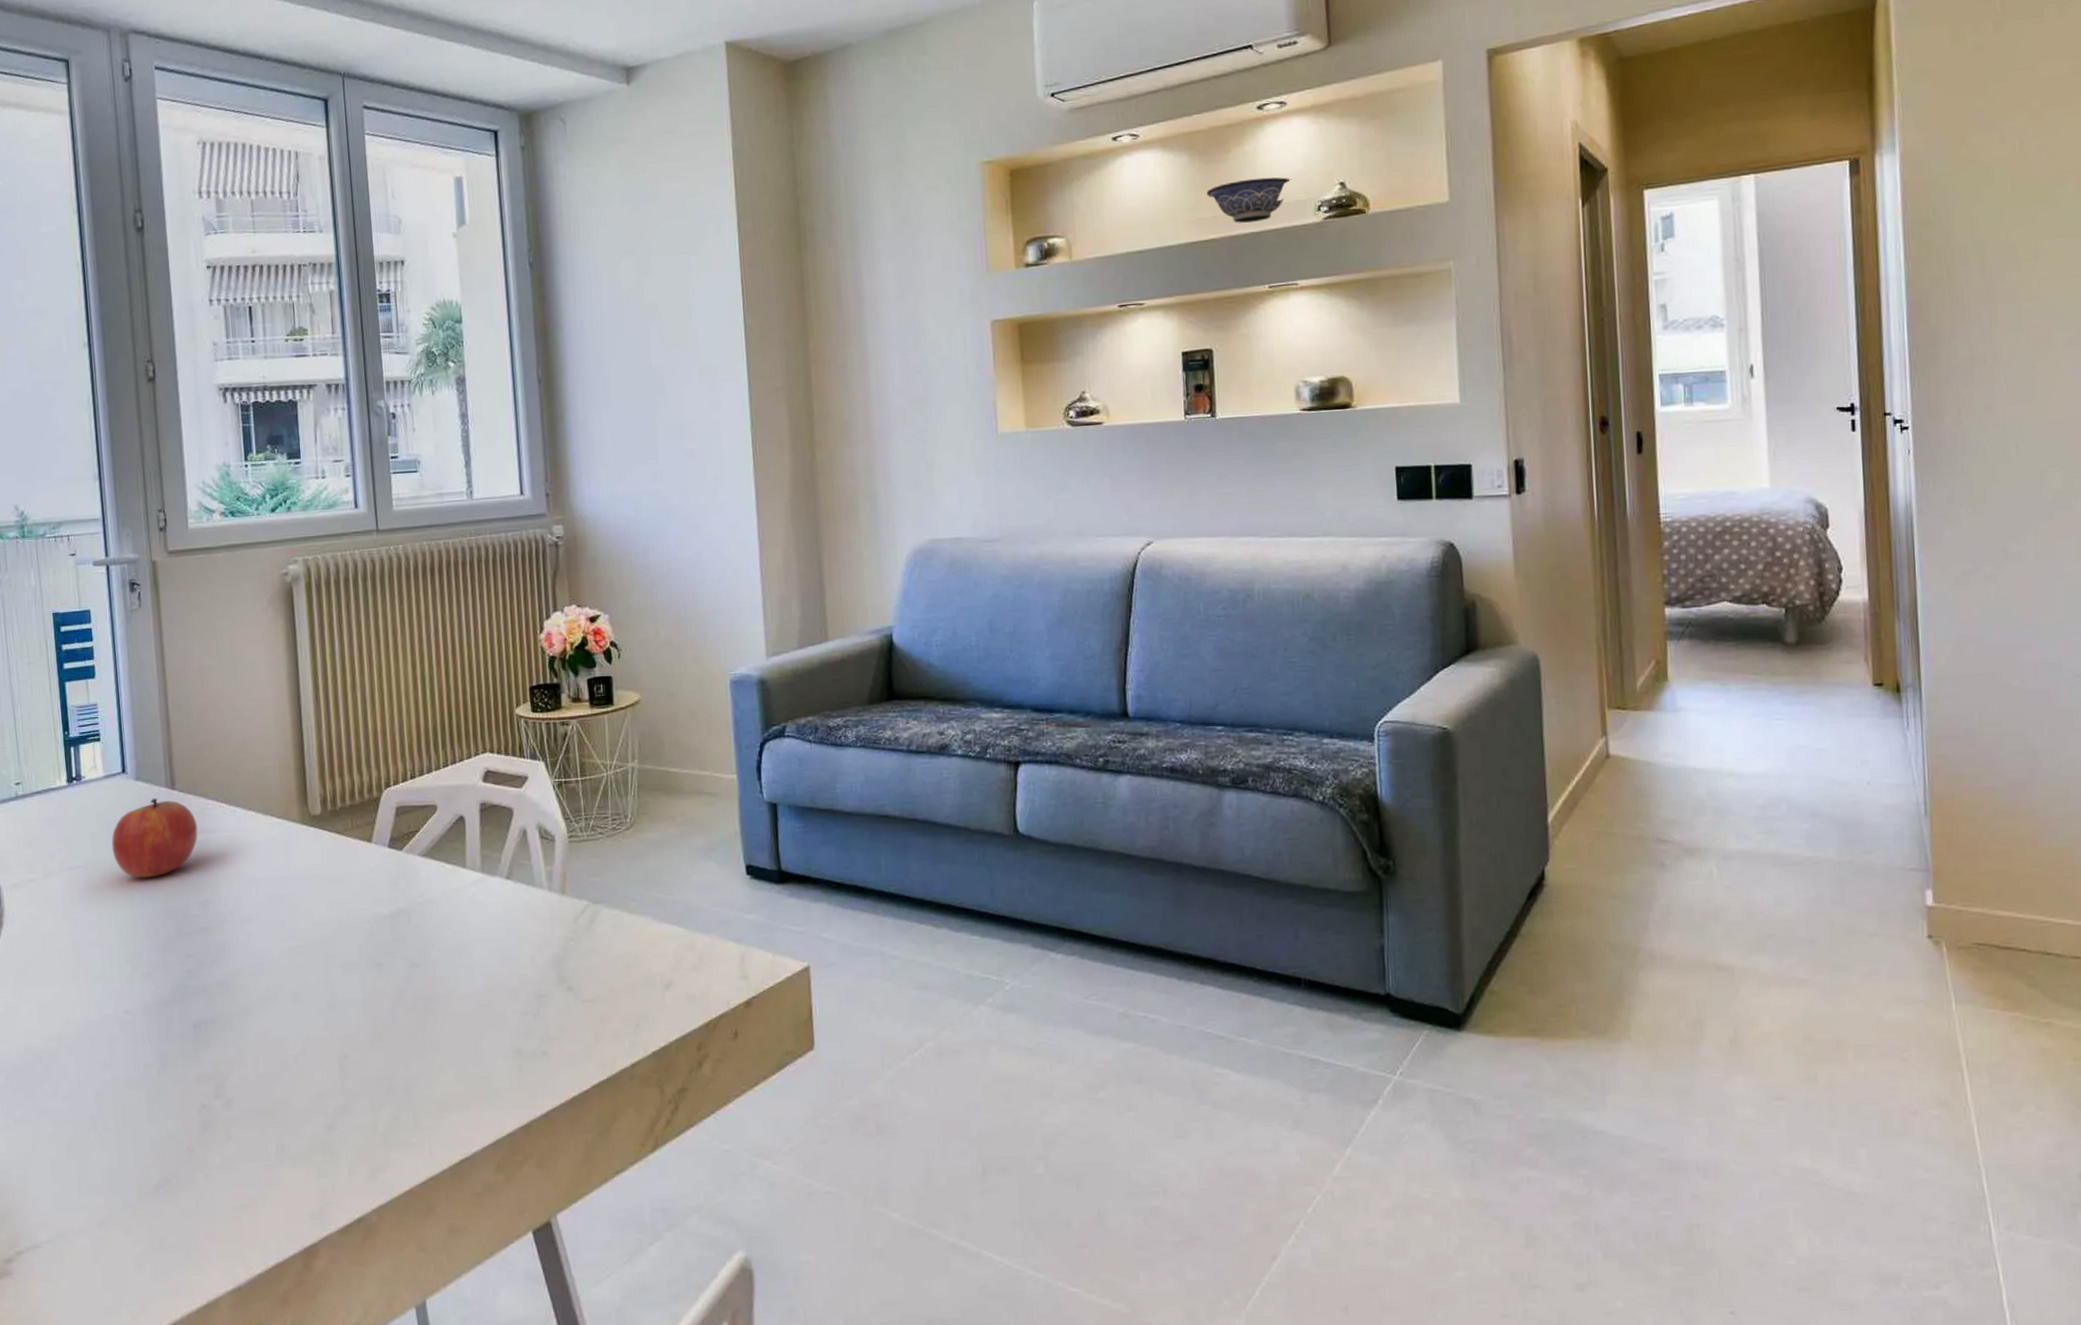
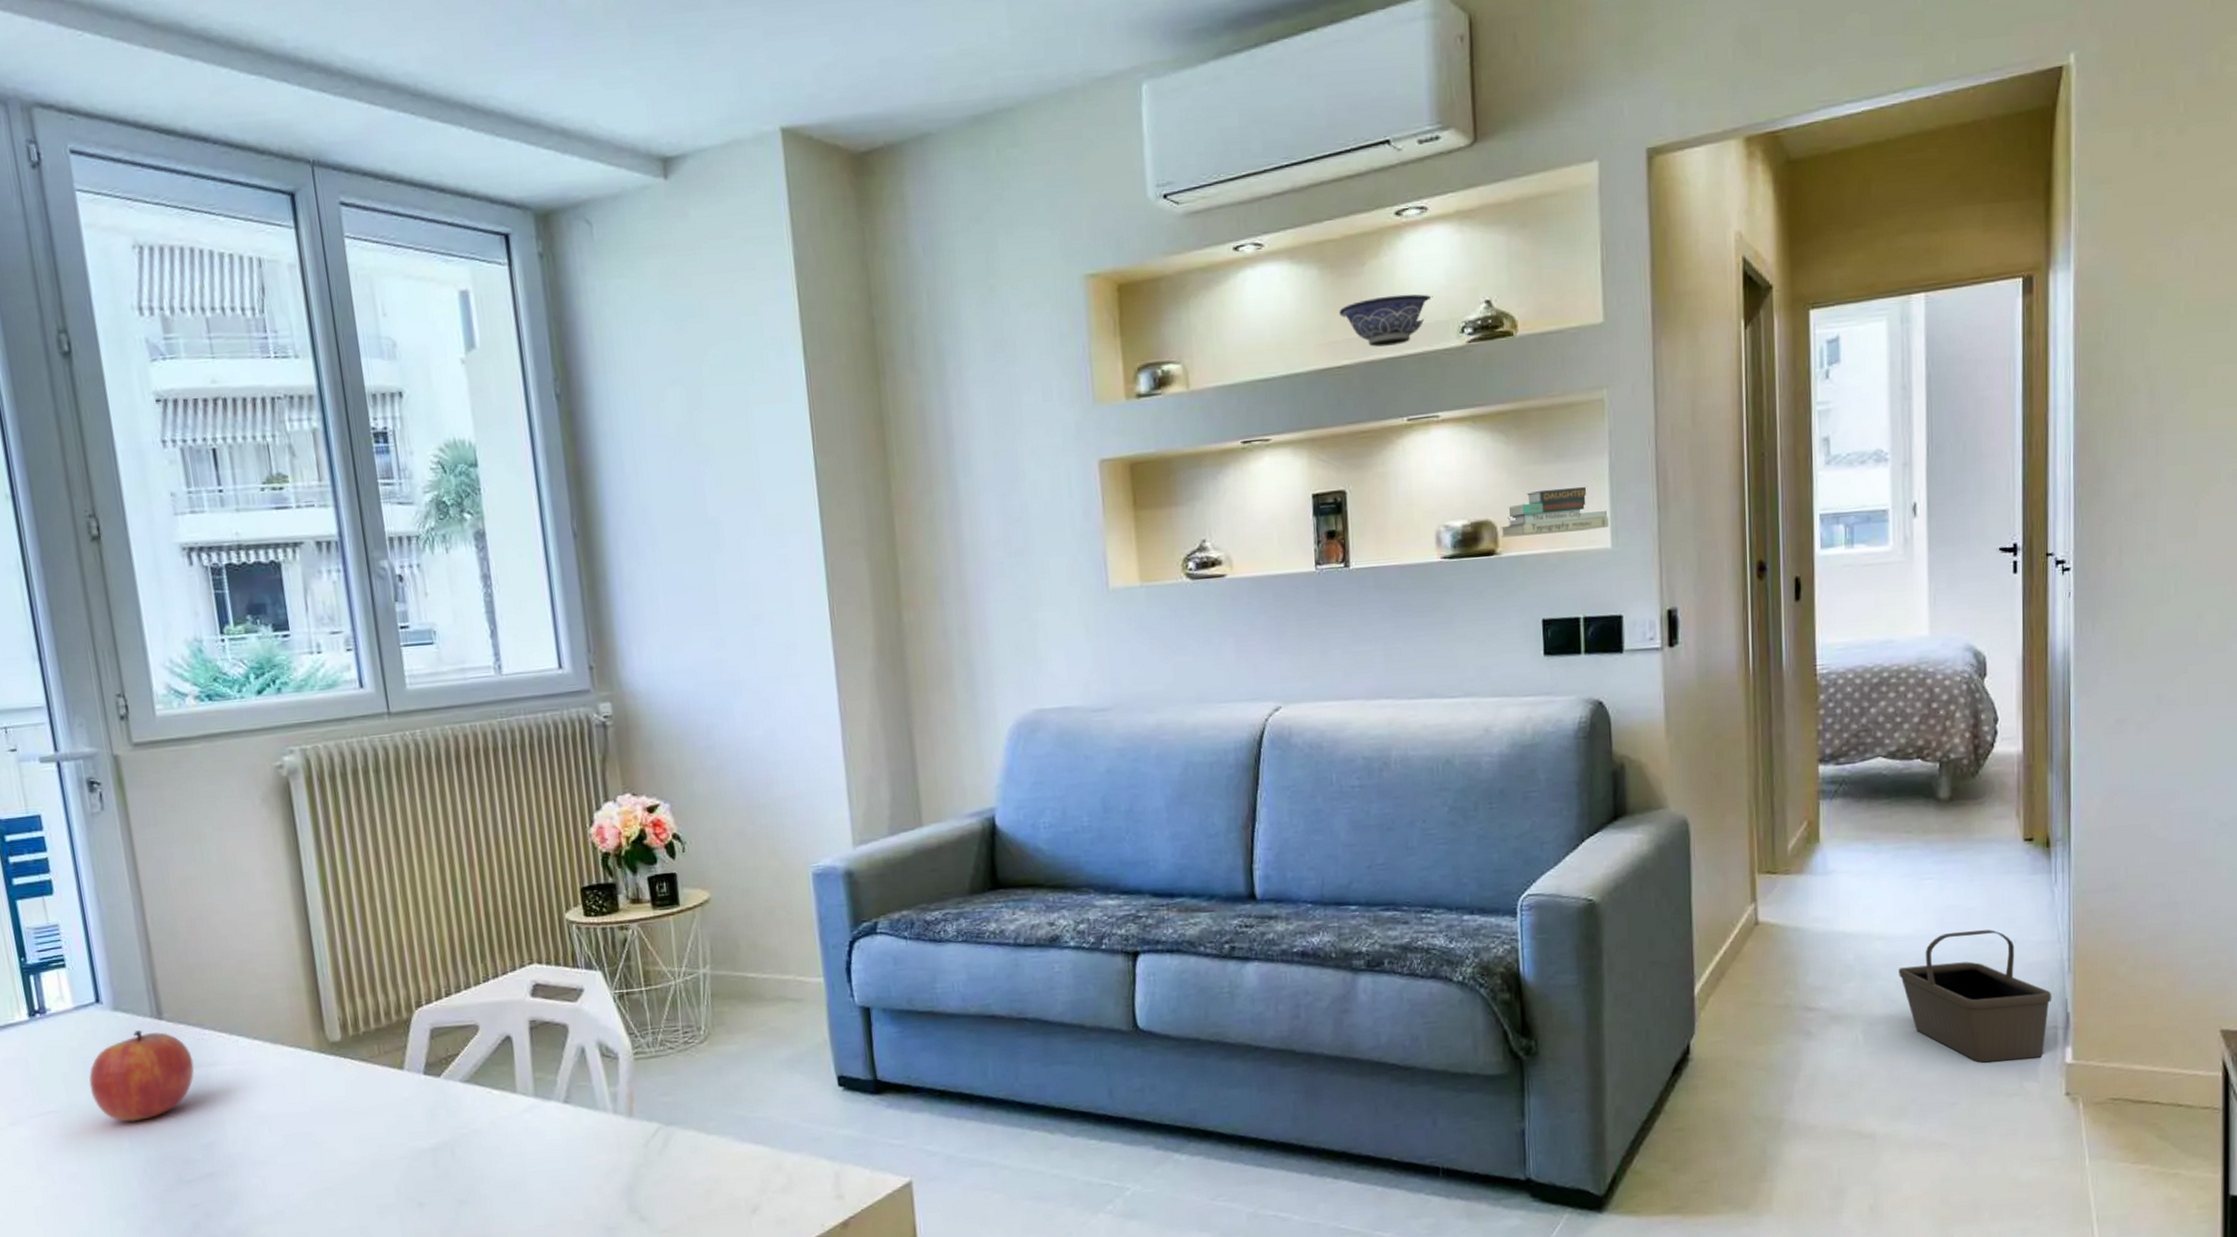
books: none [1356,346,1457,393] -> present [1501,486,1609,538]
basket: none [1751,771,1910,902] -> present [1898,929,2052,1063]

